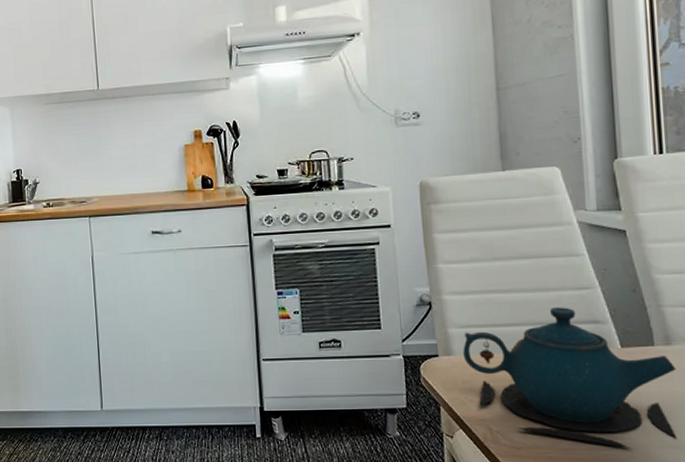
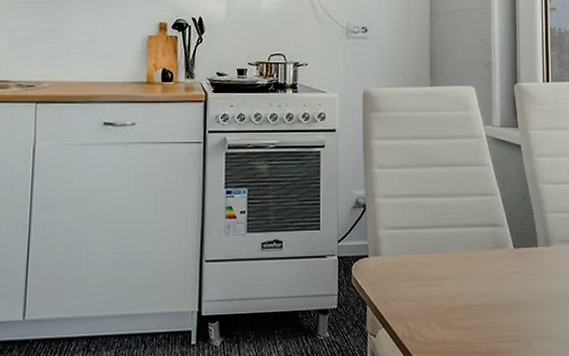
teapot: present [463,307,676,449] -> none [390,211,553,341]

